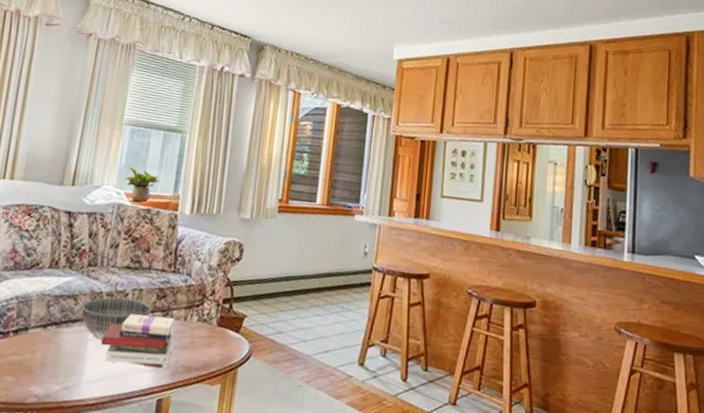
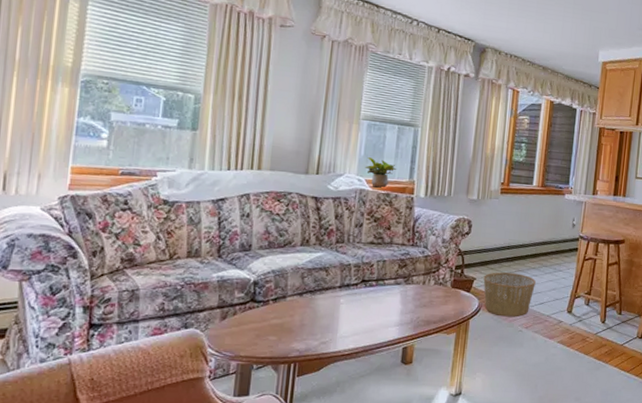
bowl: present [81,297,152,341] -> none [332,268,395,304]
books: present [101,314,175,367] -> none [352,281,415,322]
basket: none [255,308,319,368] -> present [483,272,536,317]

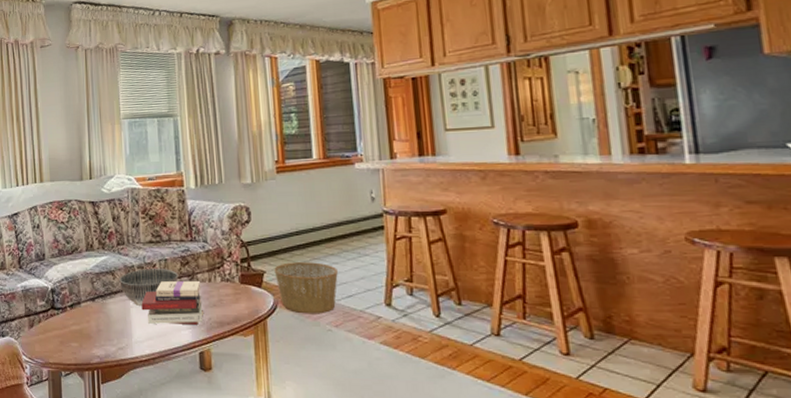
bowl: none [332,268,395,304] -> present [119,269,179,307]
books: none [352,281,415,322] -> present [141,280,204,325]
potted plant: present [364,157,397,188] -> none [132,155,163,185]

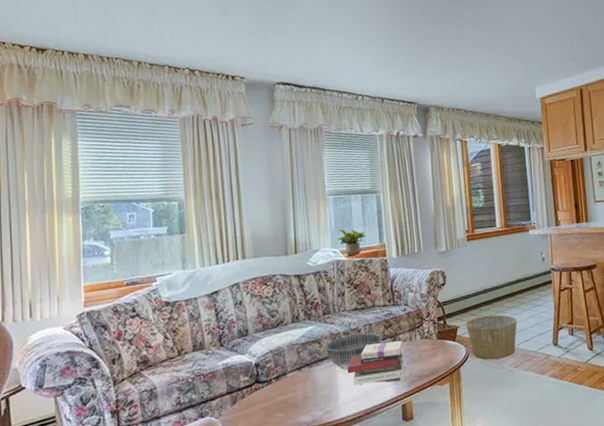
potted plant: none [132,155,163,185] -> present [337,229,367,256]

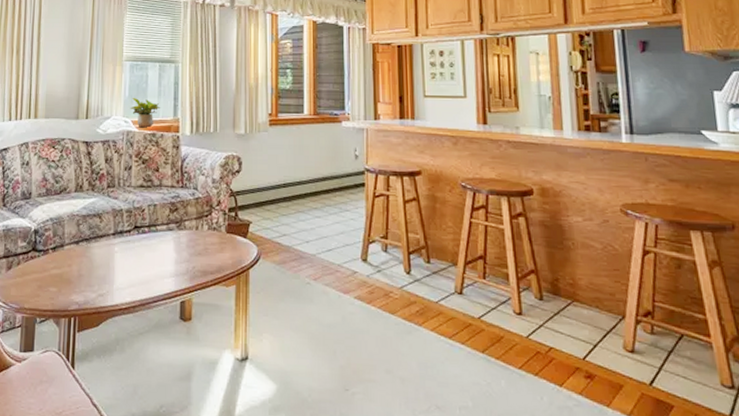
bowl: present [325,332,383,370] -> none [106,213,167,252]
books: present [347,340,406,385] -> none [126,227,189,273]
basket: present [466,315,517,360] -> none [260,214,320,267]

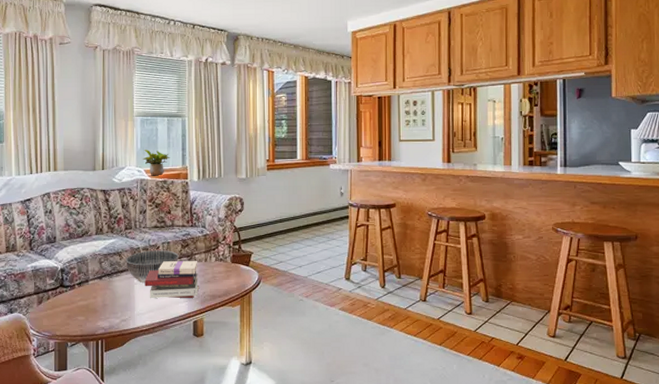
bowl: none [106,213,167,252] -> present [125,250,179,284]
books: none [126,227,189,273] -> present [144,260,200,298]

